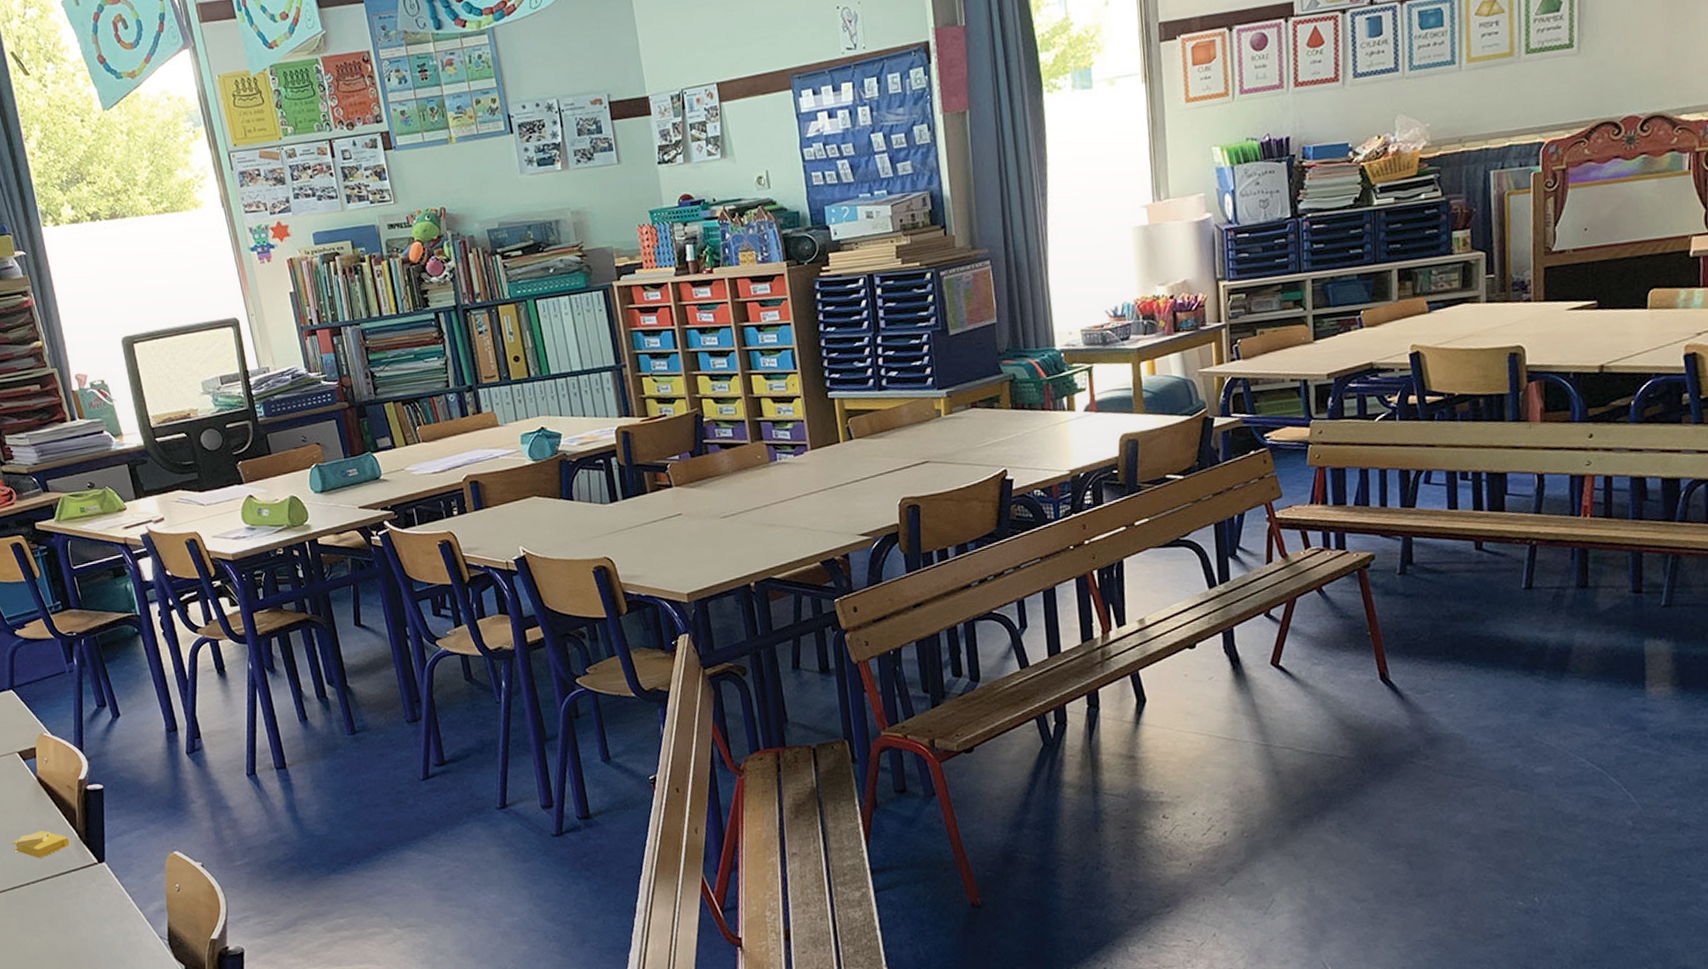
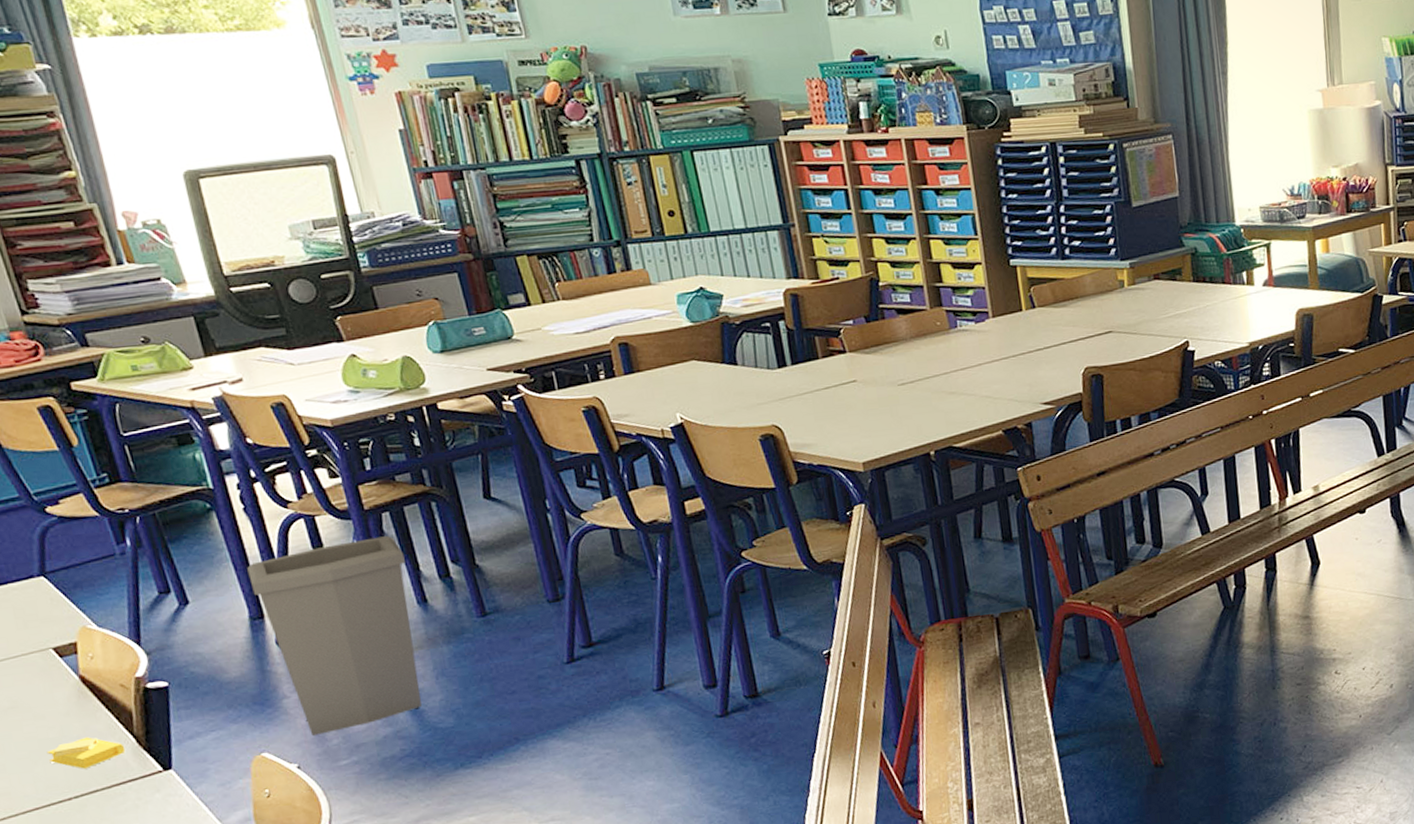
trash bin: none [165,659,301,837] -> present [247,536,422,735]

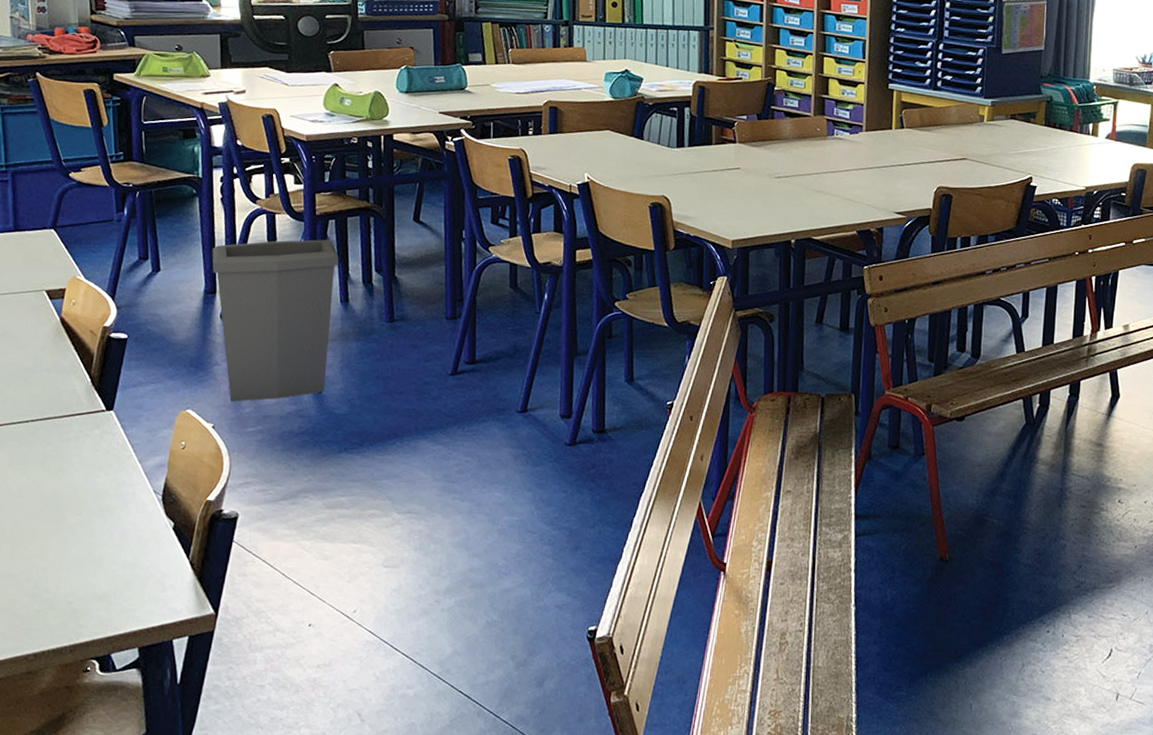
sticky notes: present [46,737,126,769] -> none [19,371,81,398]

